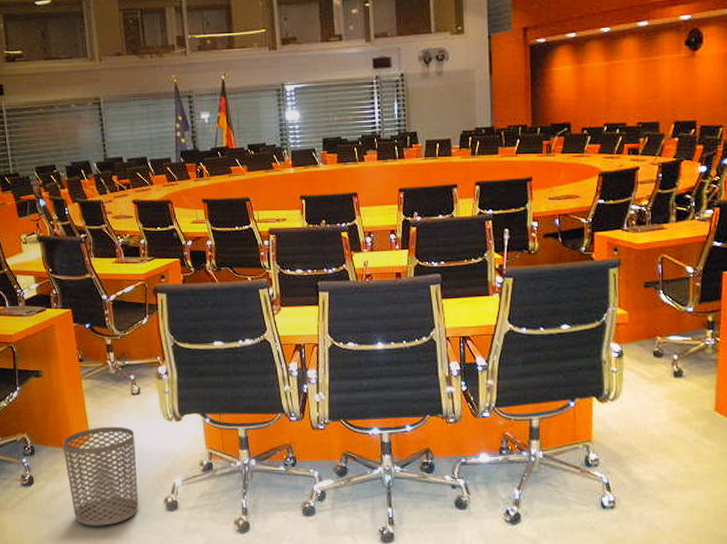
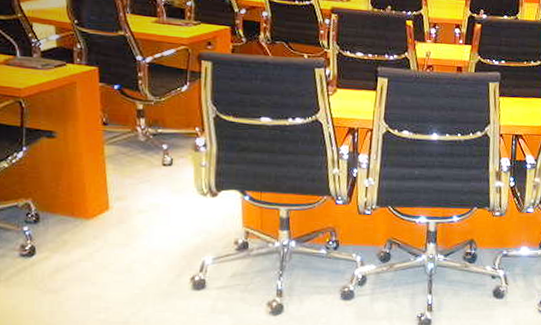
waste bin: present [62,426,139,526] -> none [74,197,163,303]

